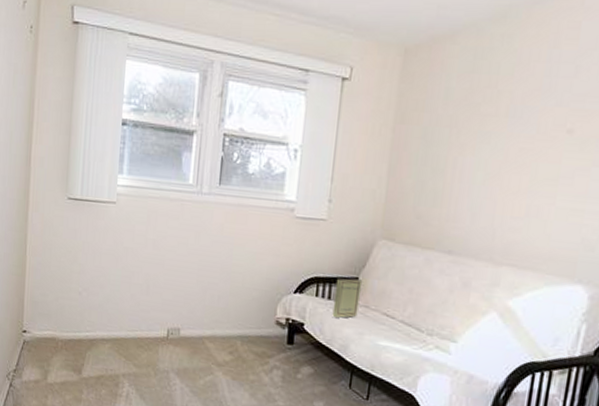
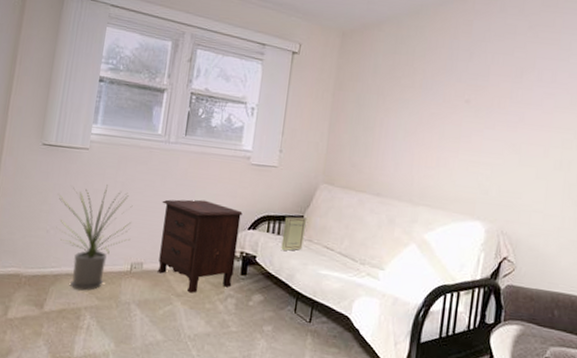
house plant: none [88,242,166,357] -> present [56,185,133,291]
nightstand: none [196,258,287,363] -> present [157,199,243,293]

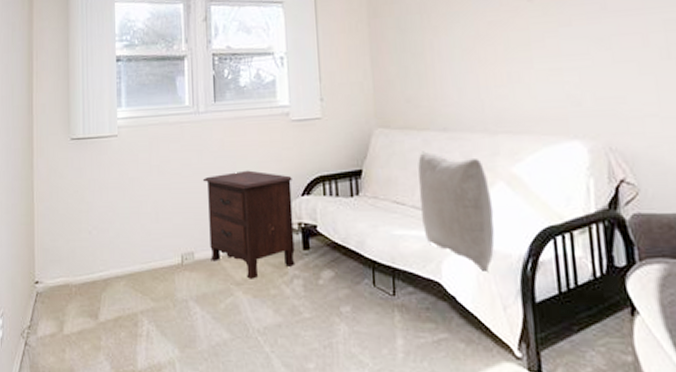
house plant: present [56,185,133,291] -> none [95,171,176,293]
book: present [281,216,306,251] -> none [341,171,368,215]
pillow: none [344,209,404,313] -> present [418,151,495,271]

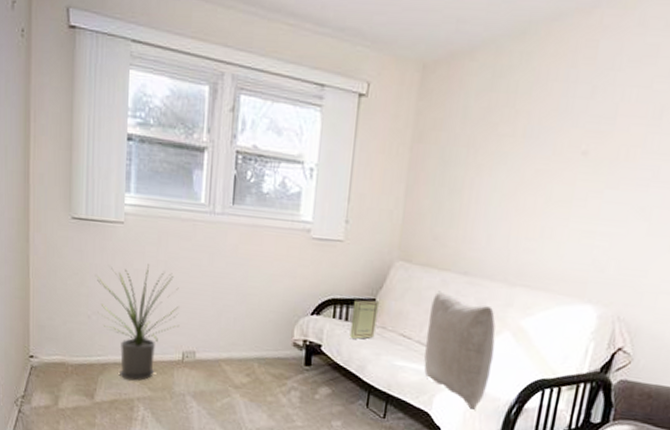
house plant: none [95,171,176,293] -> present [96,264,180,381]
nightstand: present [202,170,296,279] -> none [211,280,304,385]
book: none [341,171,368,215] -> present [349,299,379,340]

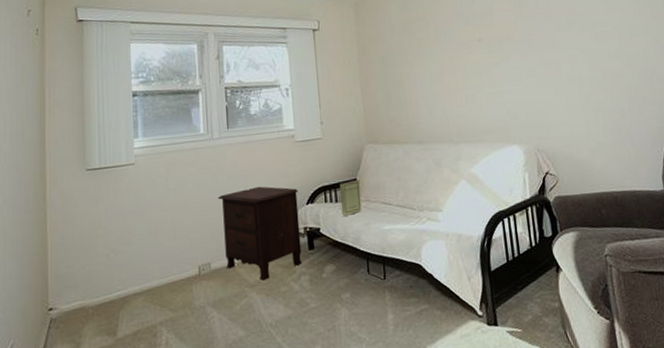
house plant: present [96,264,180,381] -> none [112,194,193,307]
nightstand: none [211,280,304,385] -> present [217,186,302,281]
pillow: present [423,291,496,410] -> none [400,160,460,252]

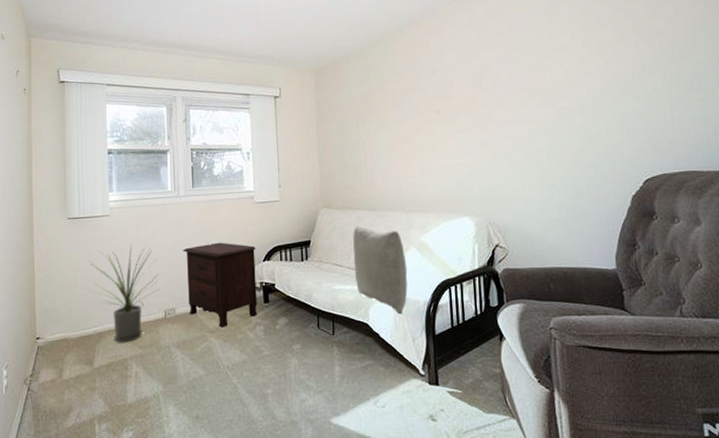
house plant: none [112,194,193,307] -> present [89,244,160,343]
book: present [339,180,362,217] -> none [294,241,315,275]
pillow: none [400,160,460,252] -> present [353,225,408,314]

